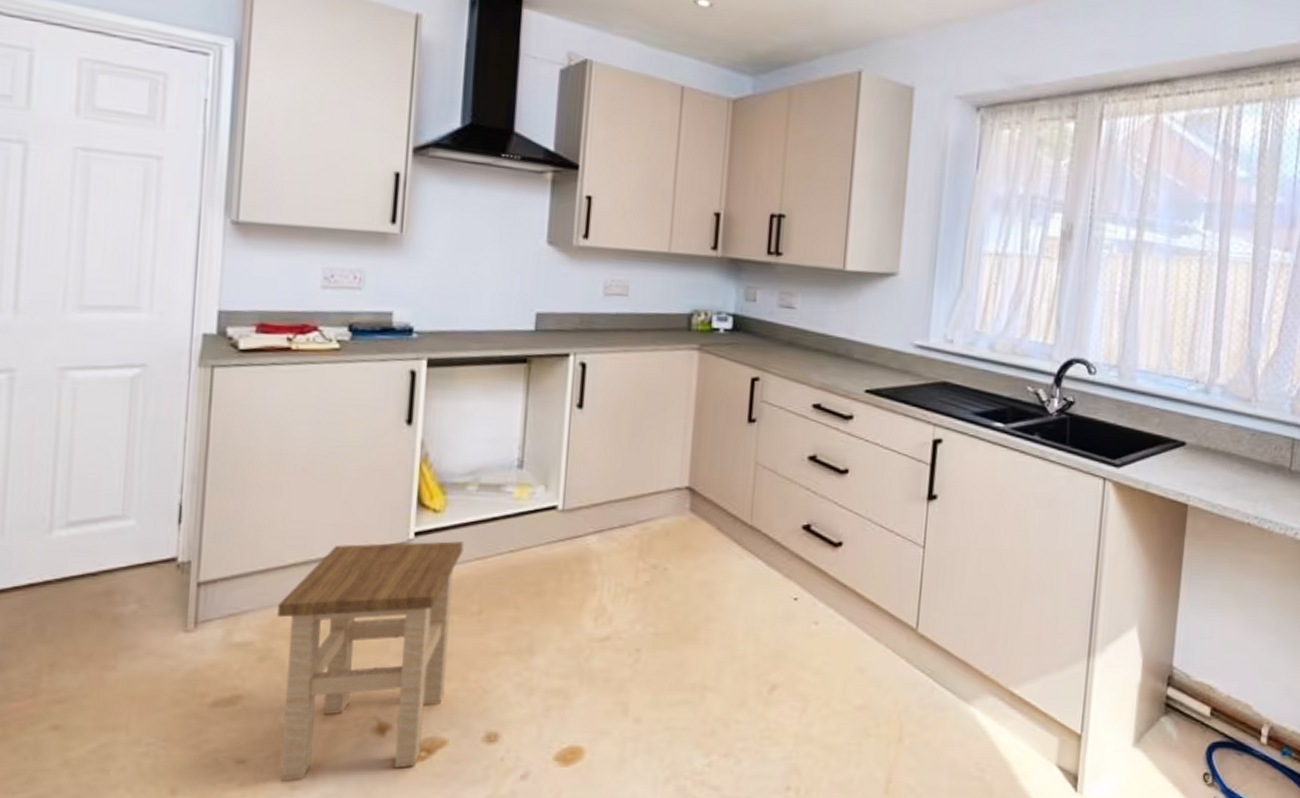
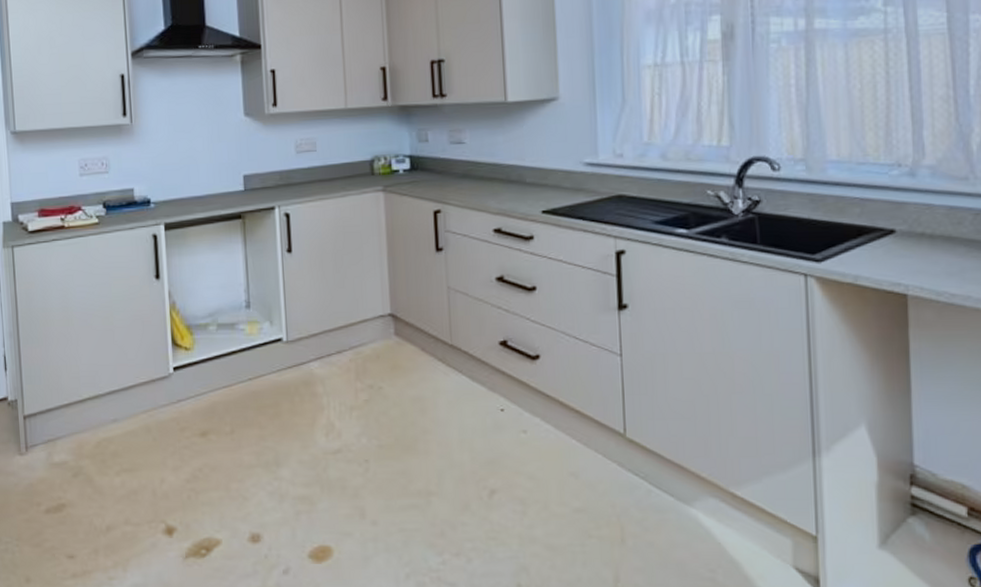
stool: present [277,541,464,782] -> none [81,373,214,573]

